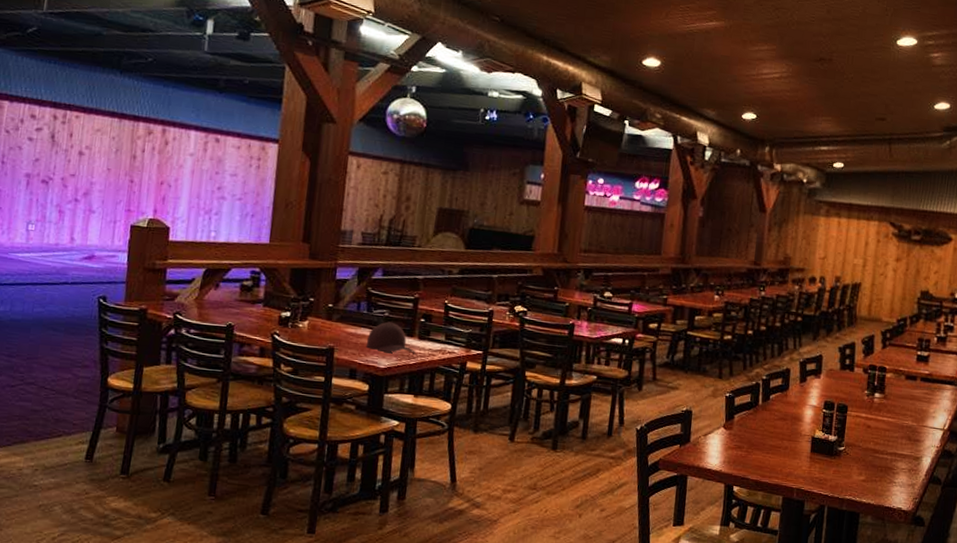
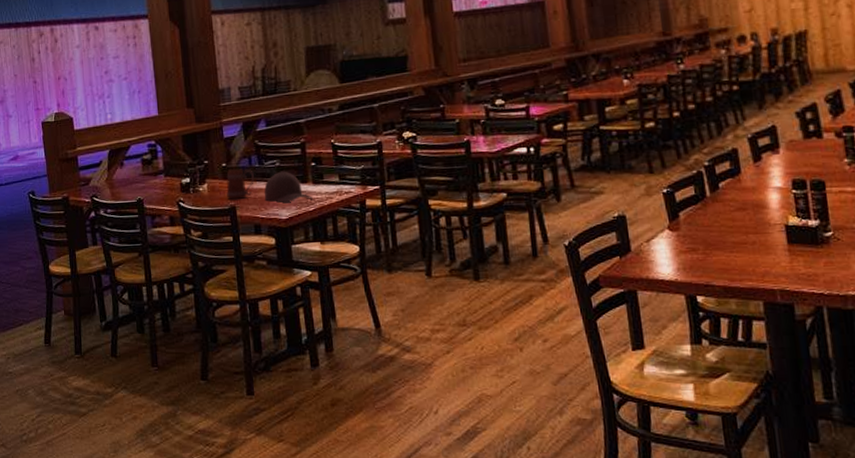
beer mug: none [326,311,361,342] -> present [225,169,255,199]

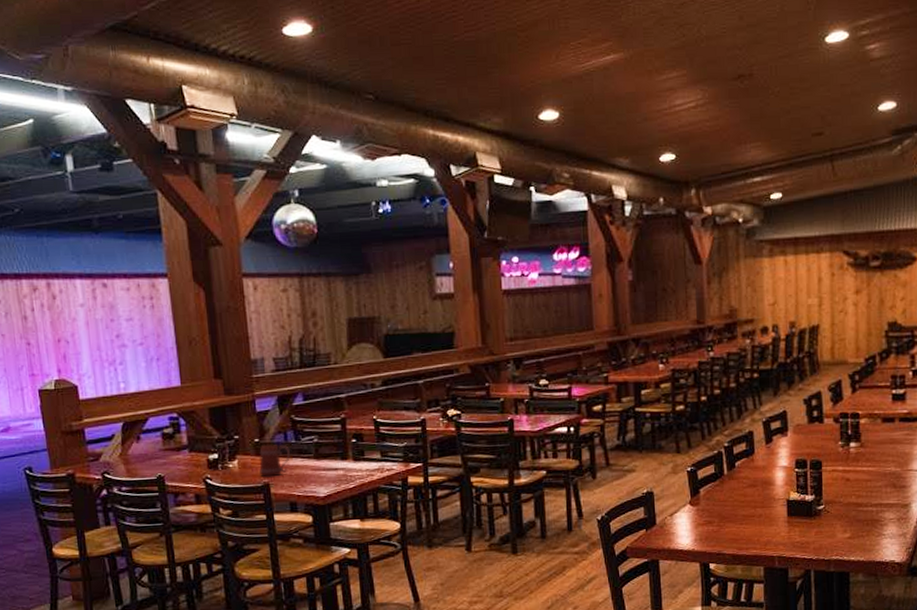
baseball cap: present [264,171,313,202] -> none [300,447,353,480]

